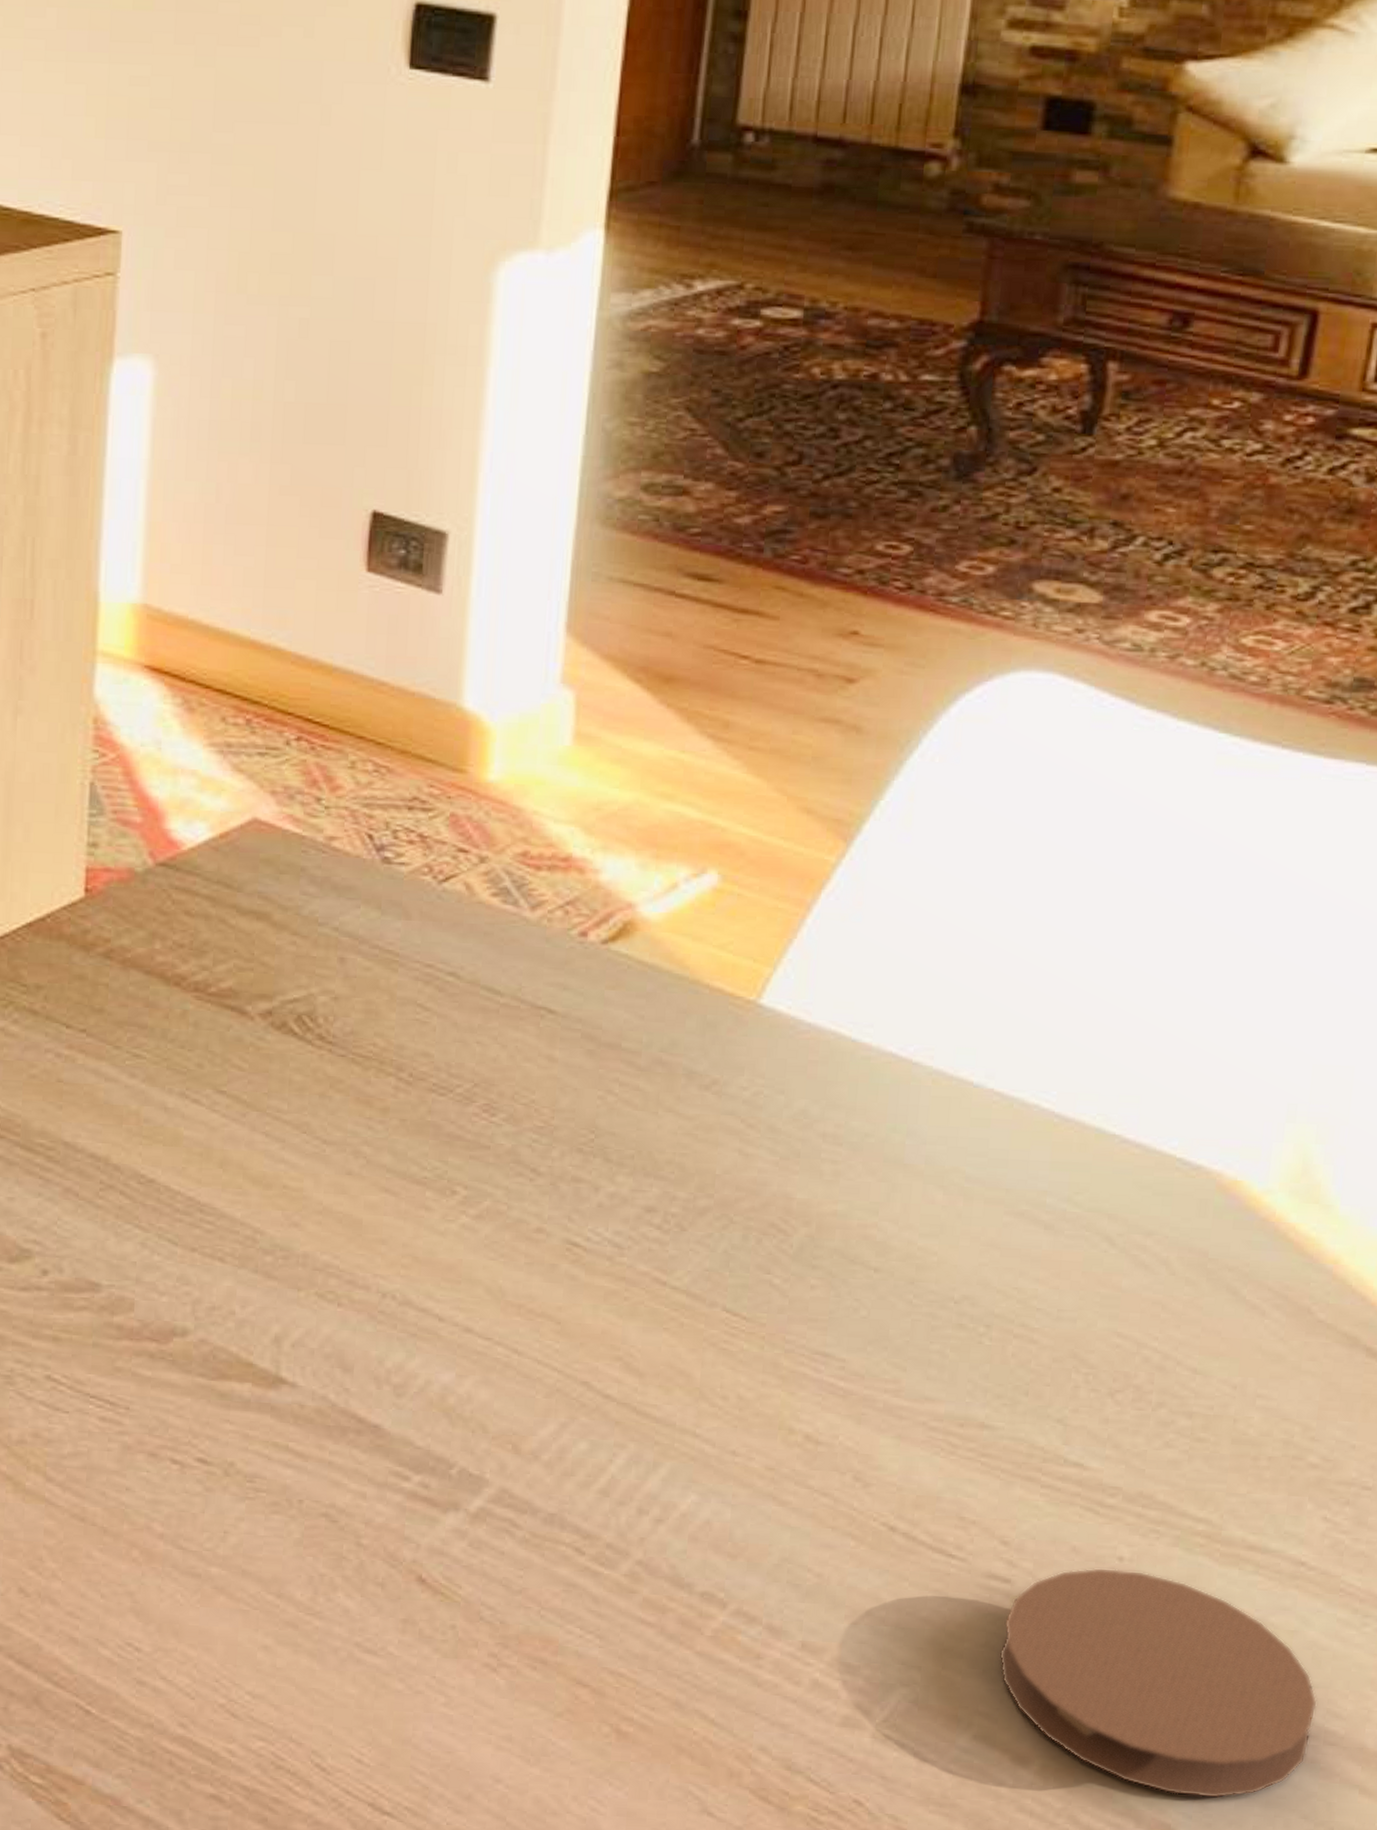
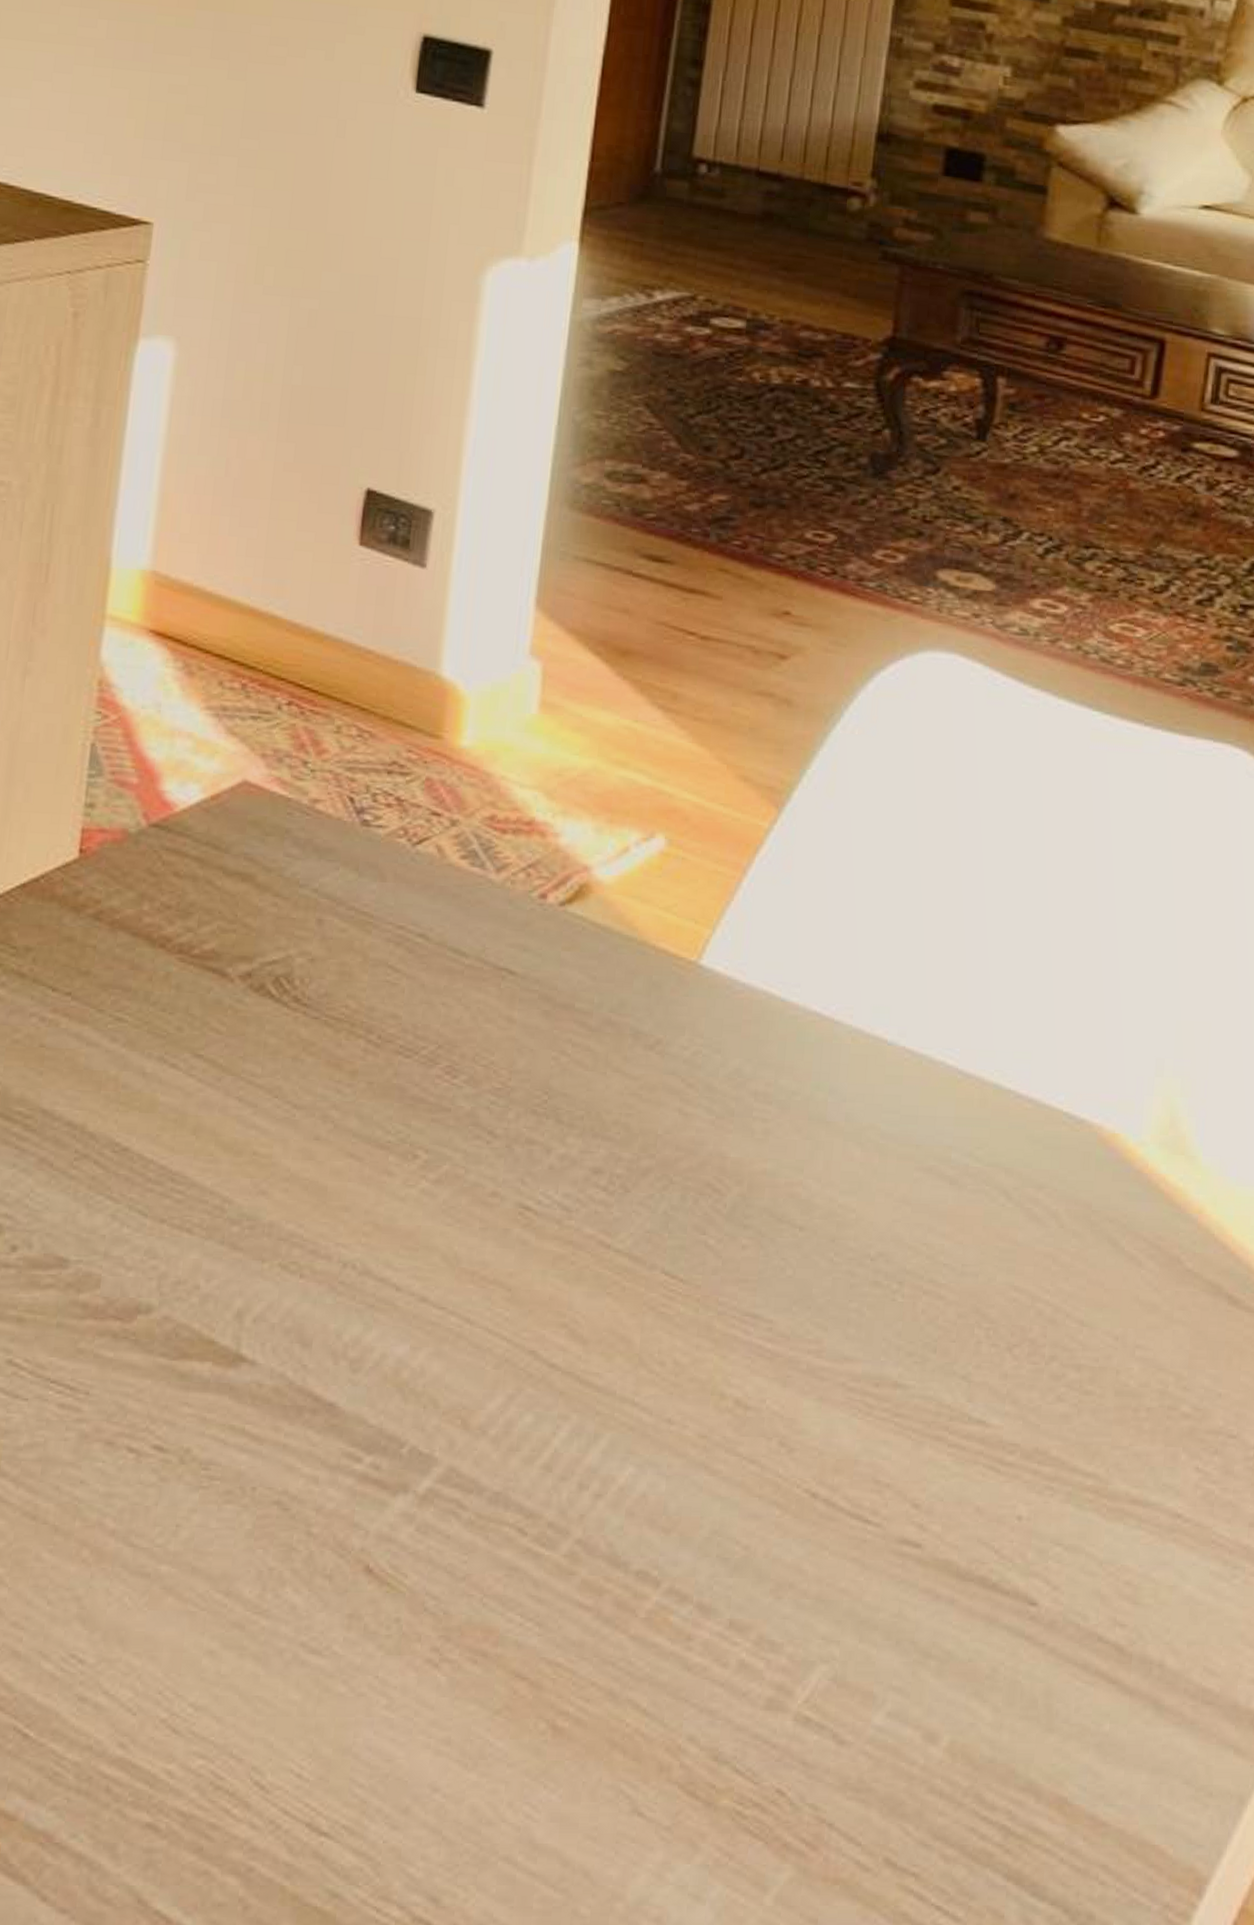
coaster: present [999,1567,1317,1799] -> none [911,1528,1195,1768]

